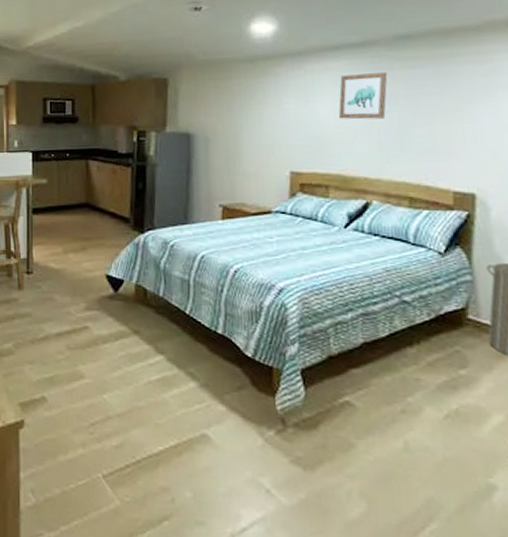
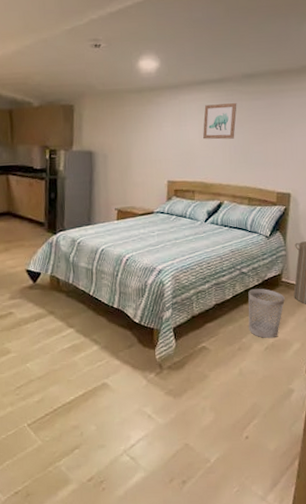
wastebasket: none [414,325,474,403] -> present [248,288,285,339]

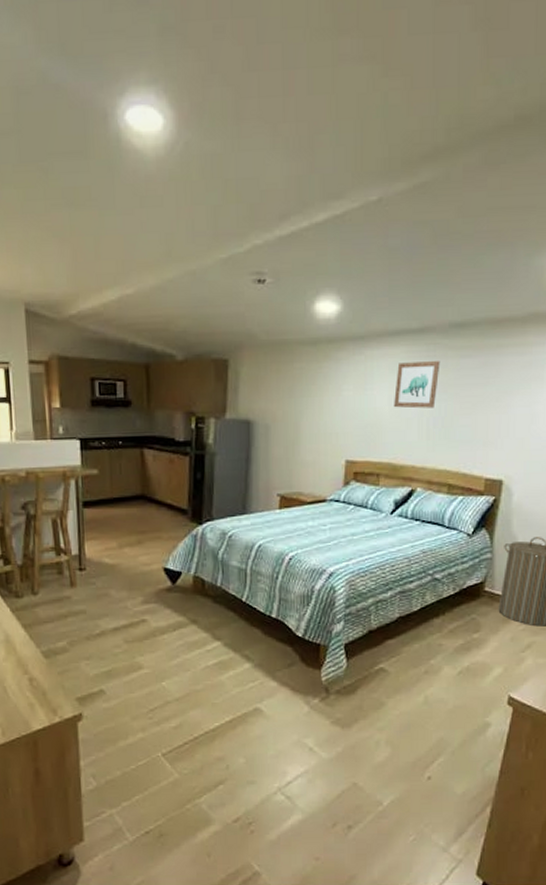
wastebasket: present [248,288,285,339] -> none [439,598,487,661]

